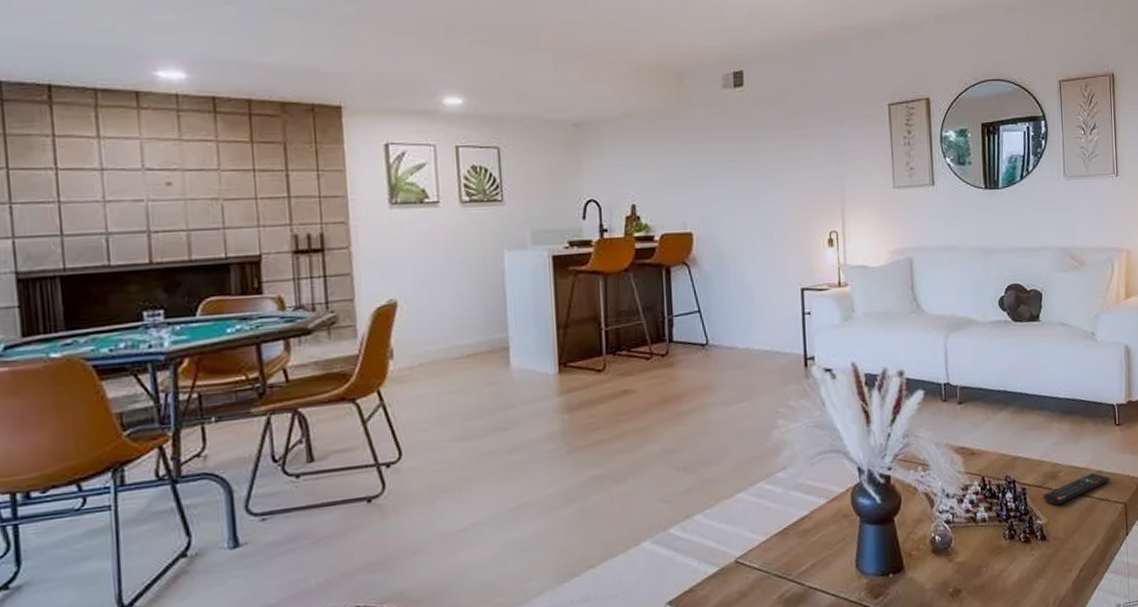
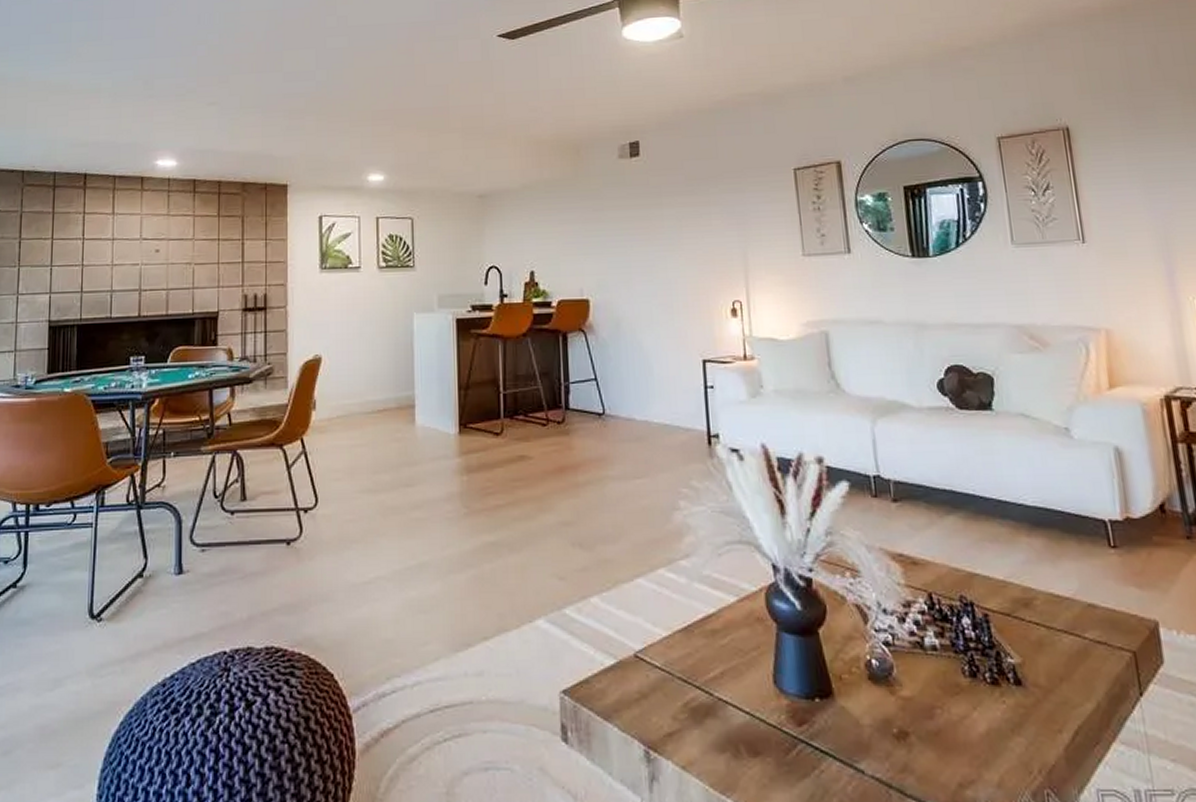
remote control: present [1043,472,1111,505] -> none [1013,605,1110,642]

